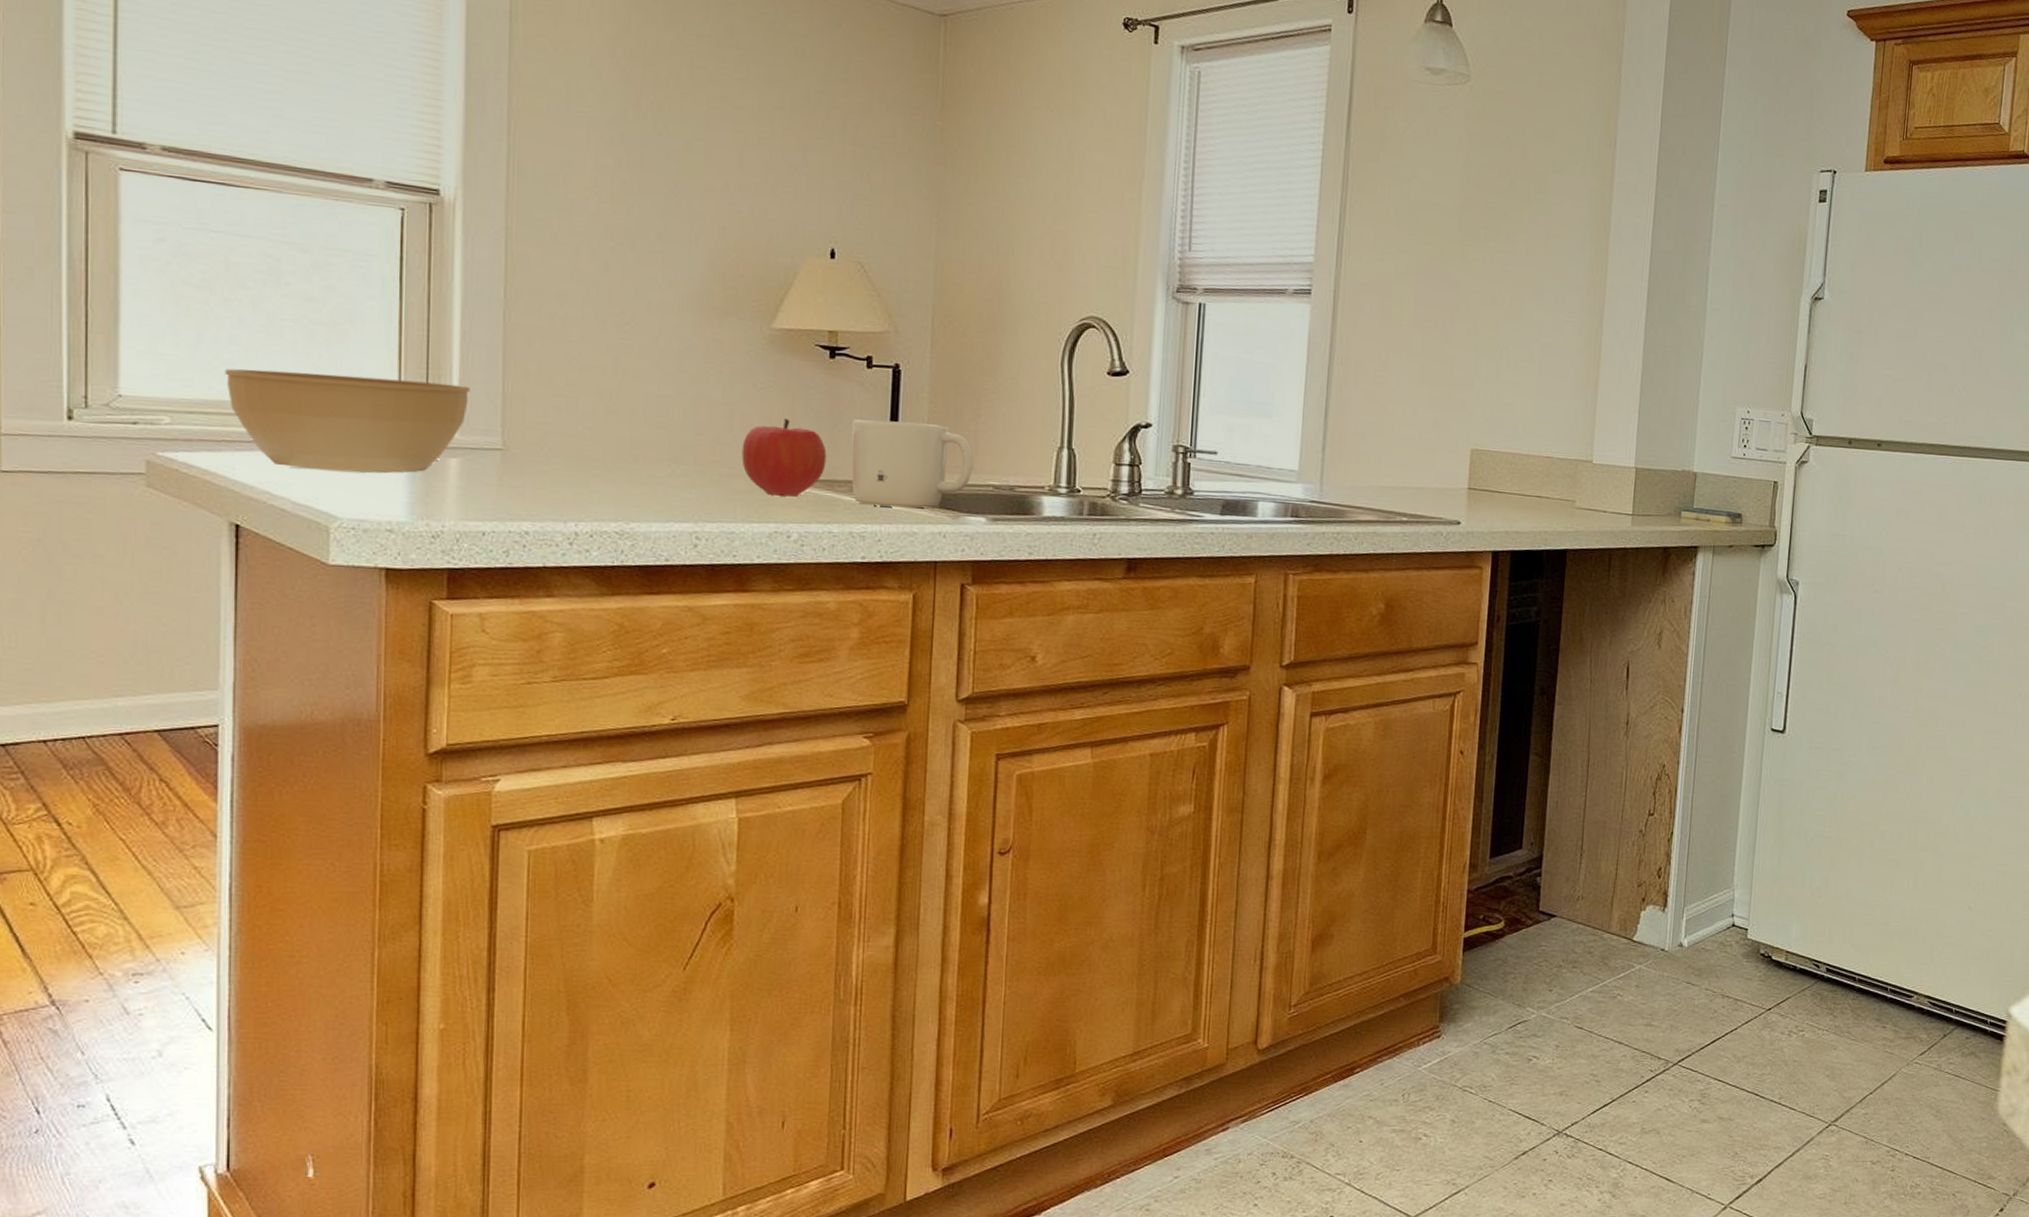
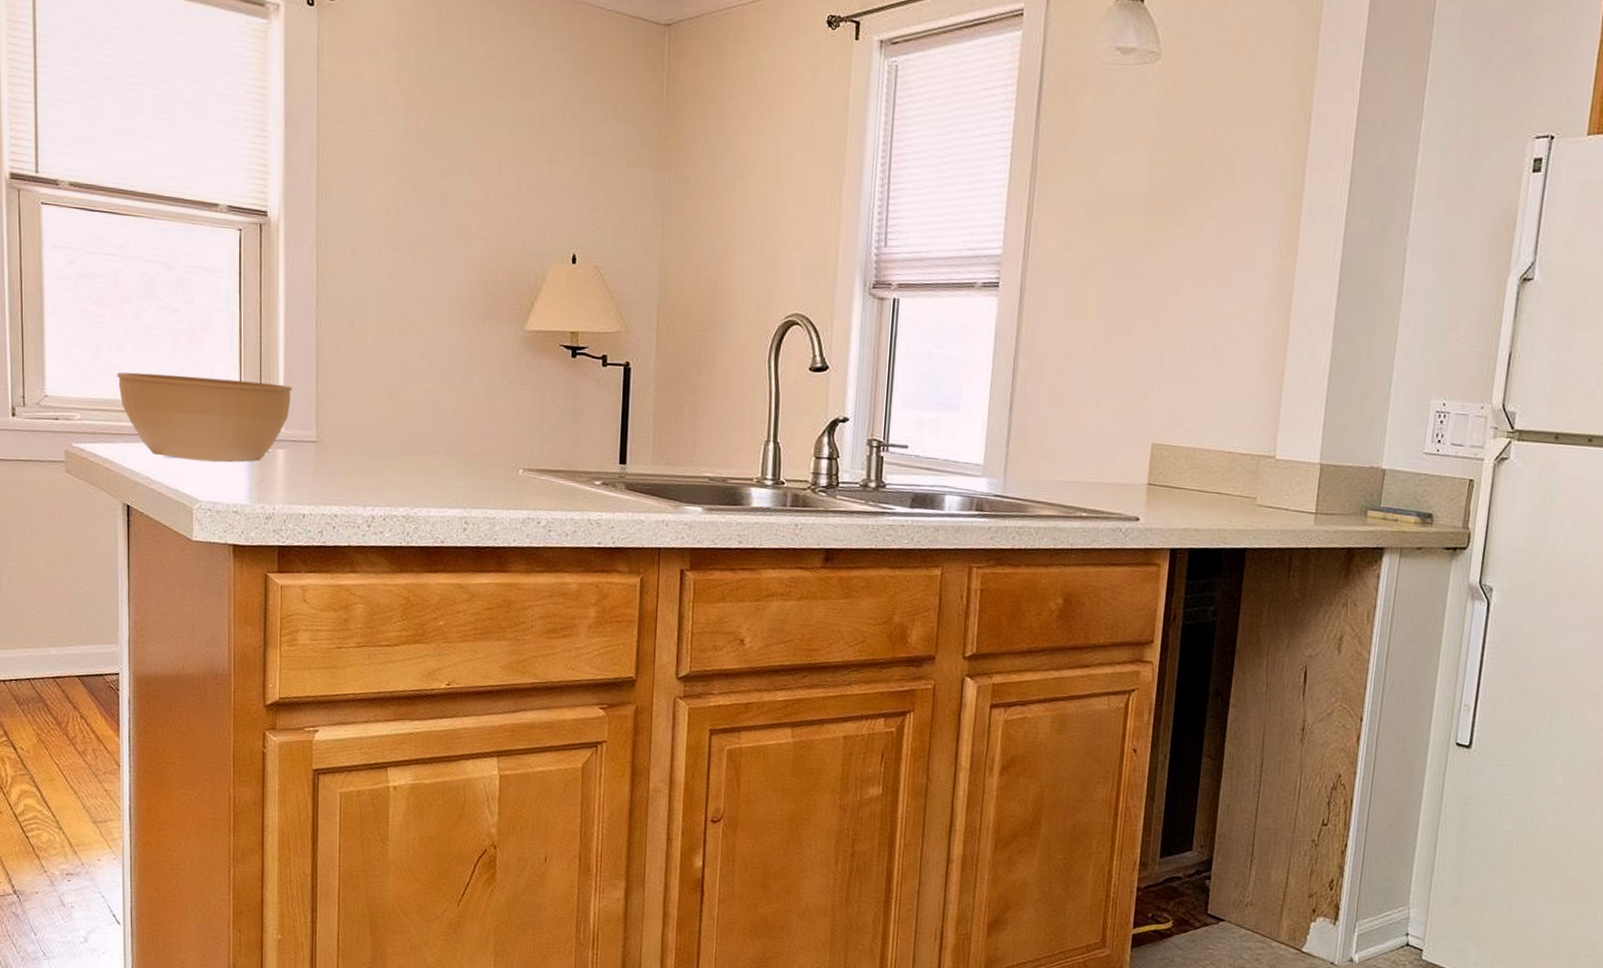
fruit: present [741,418,827,497] -> none [501,413,569,486]
mug: present [851,418,974,508] -> none [589,413,692,498]

